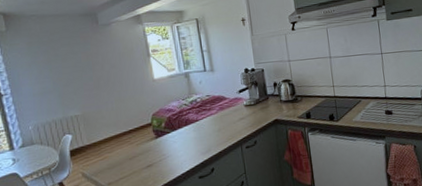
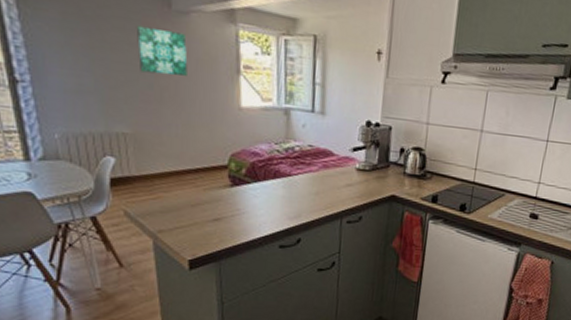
wall art: none [78,38,114,70] -> present [137,25,188,76]

